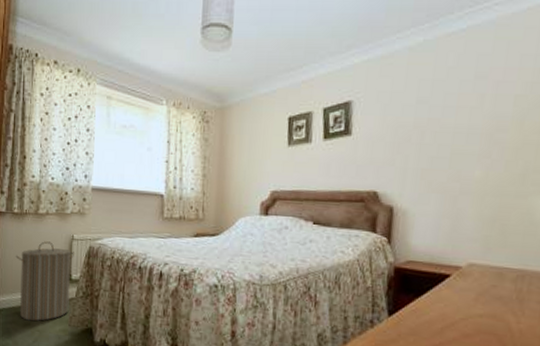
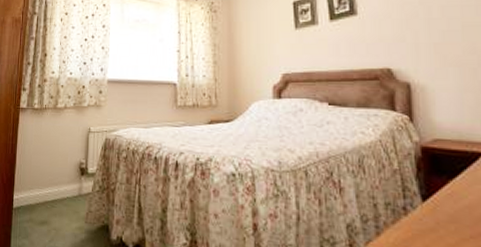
laundry hamper: present [15,241,74,322] -> none [34,135,91,219]

